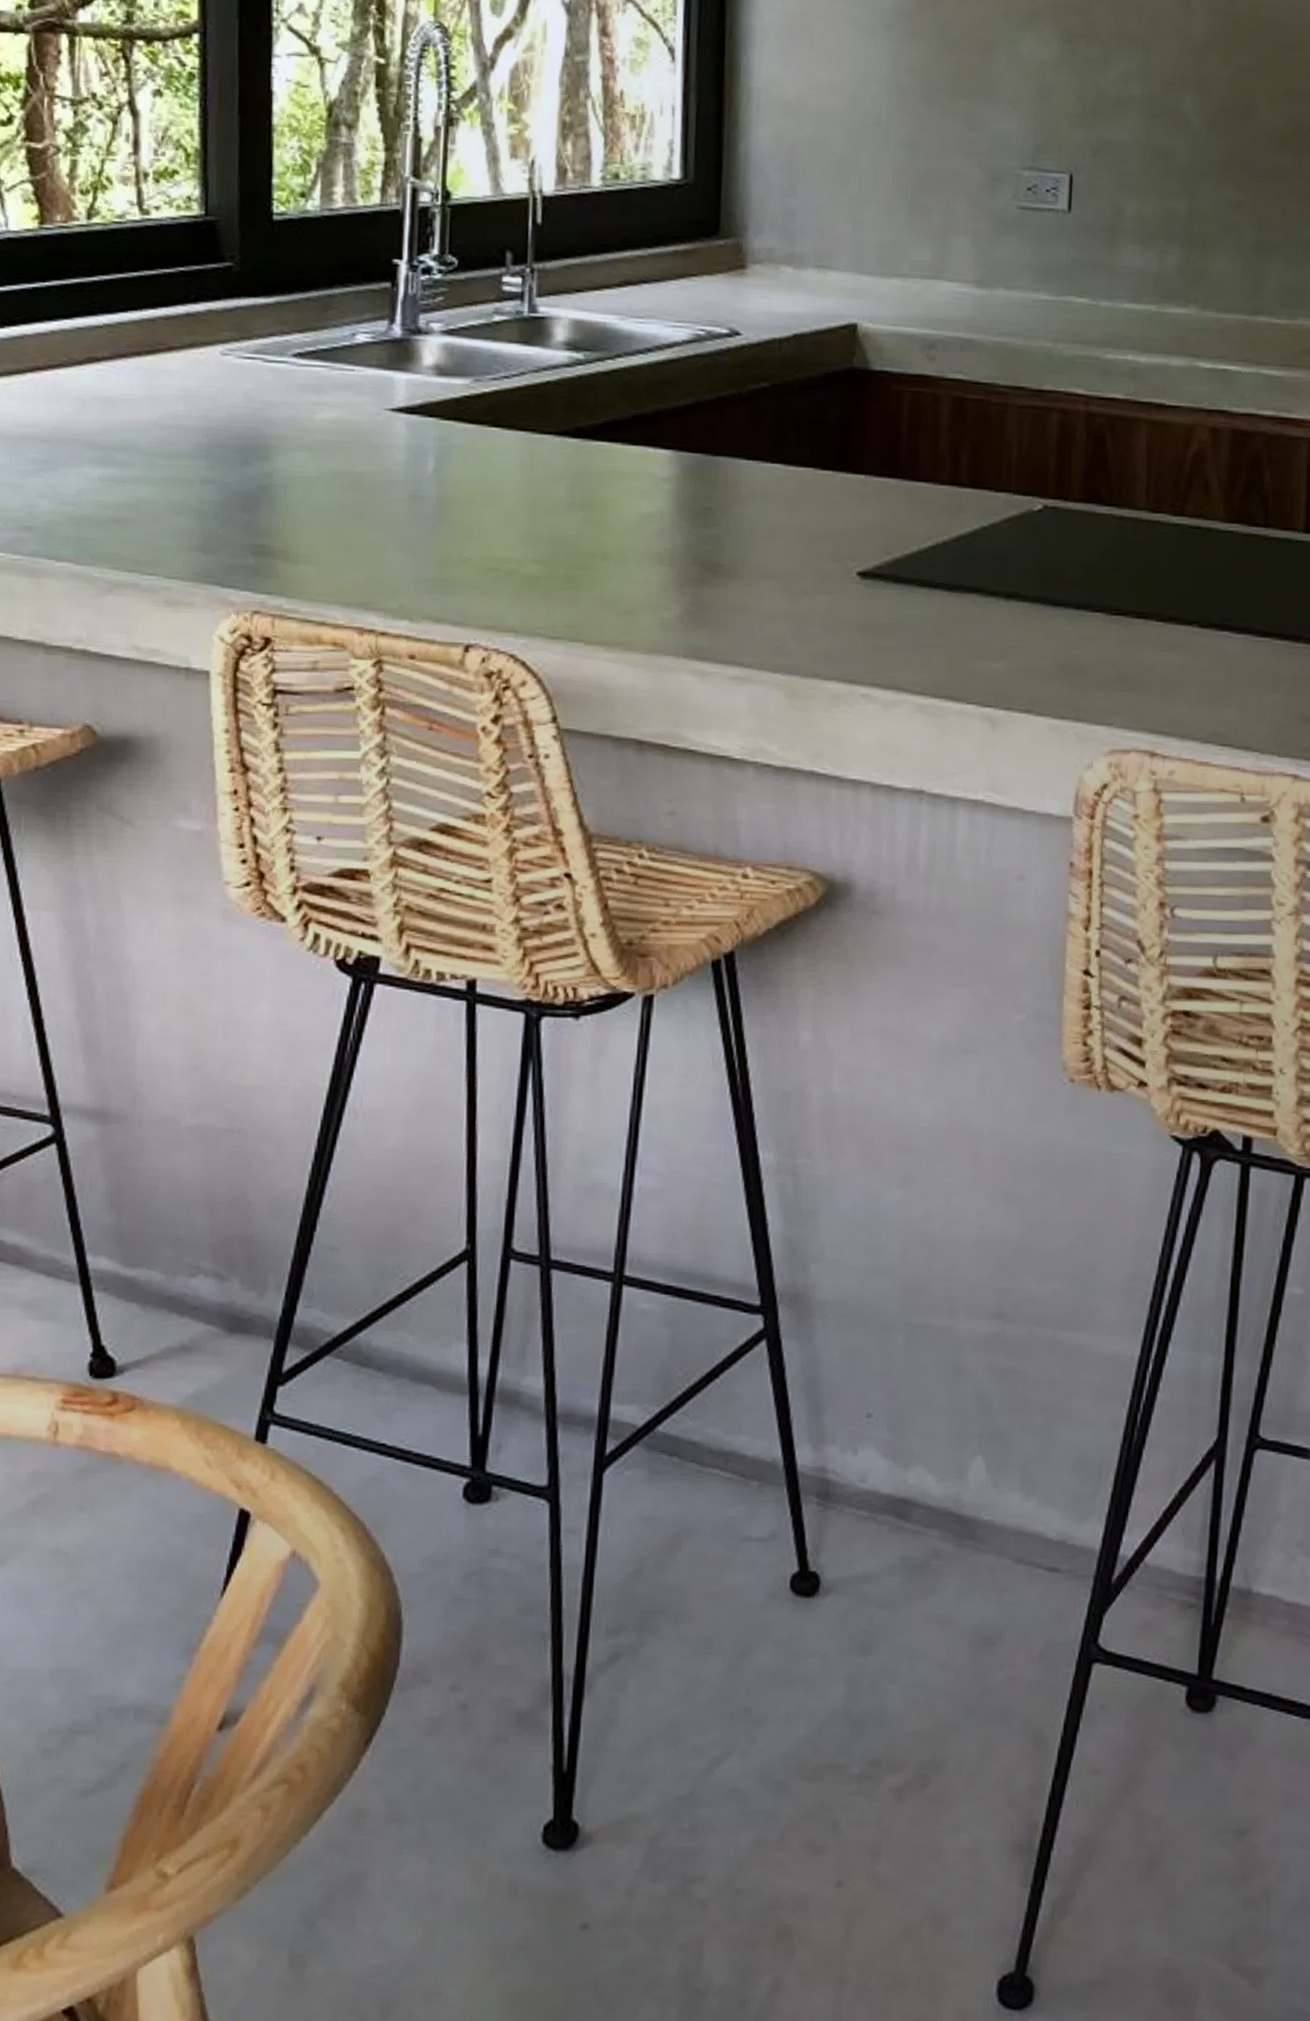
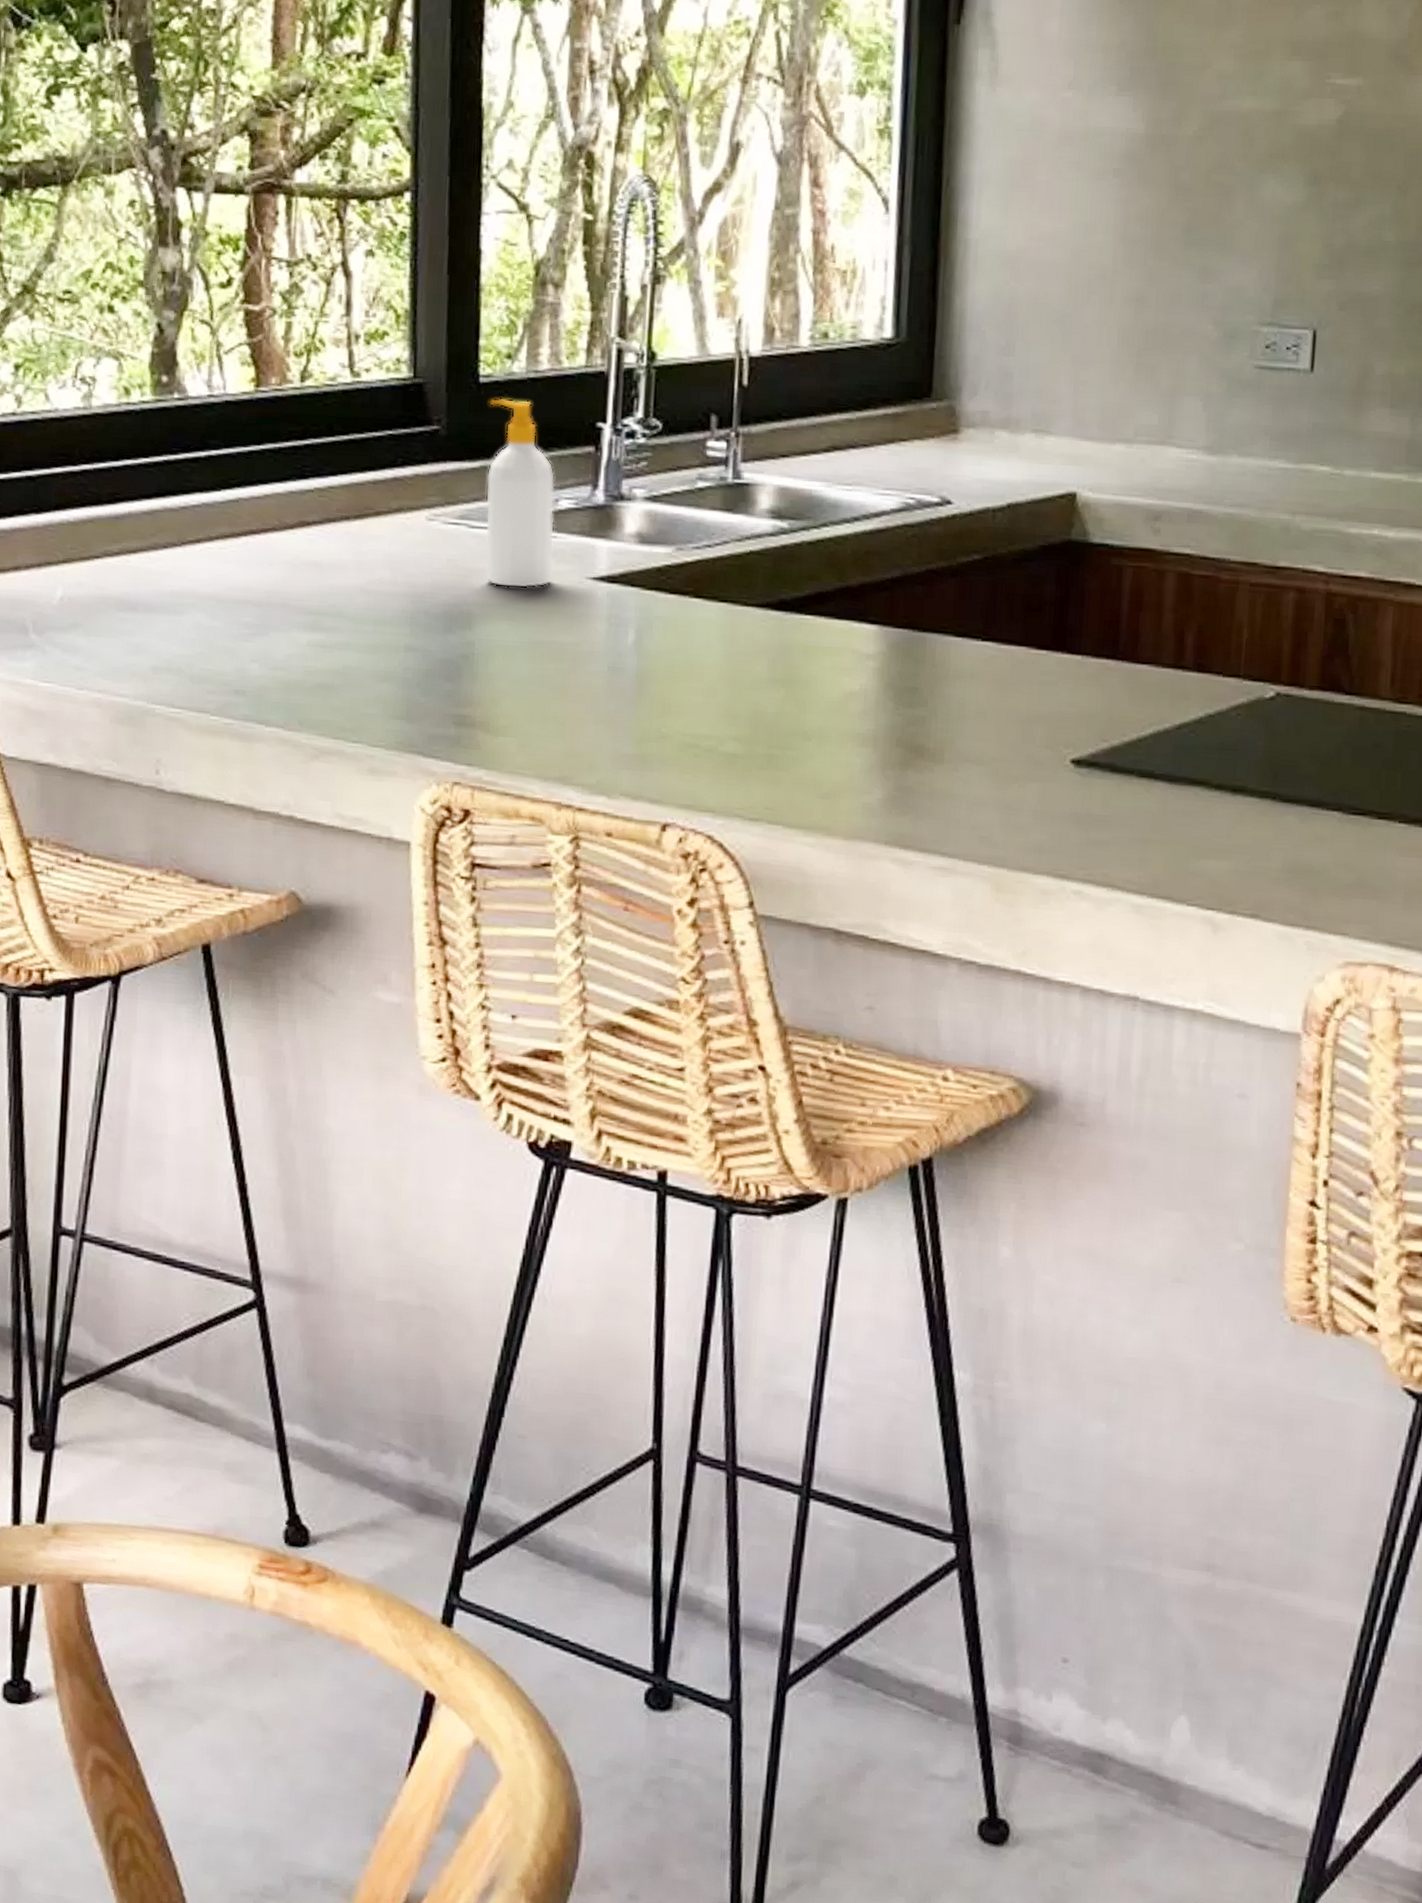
soap bottle: none [281,235,352,421] -> present [485,398,555,589]

